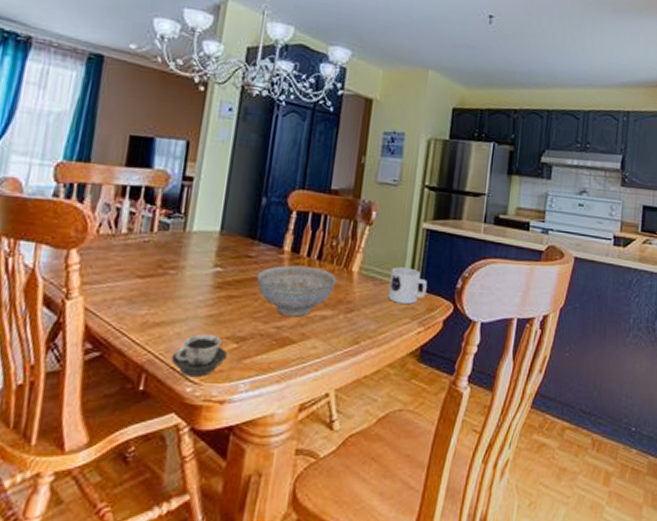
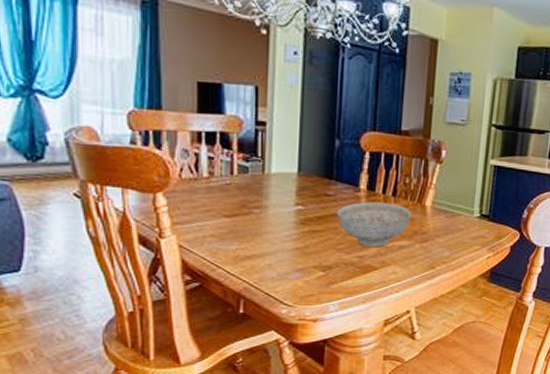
cup: present [171,333,228,376] -> none [265,264,317,300]
mug: present [388,267,428,304] -> none [459,200,496,233]

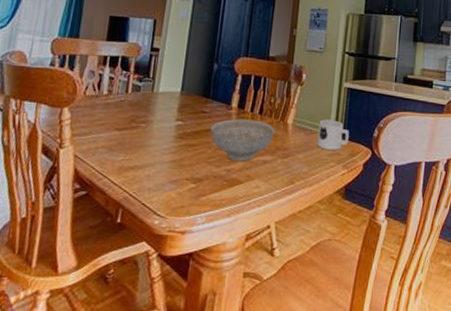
mug: none [459,200,496,233] -> present [317,119,349,150]

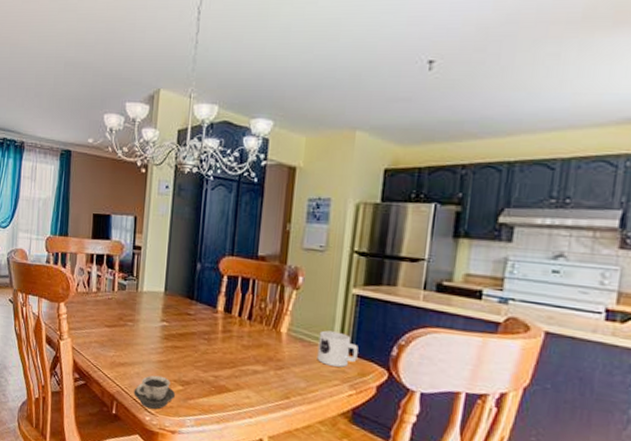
cup: none [142,175,188,211] -> present [133,375,176,409]
decorative bowl: present [210,118,275,162] -> none [196,323,267,370]

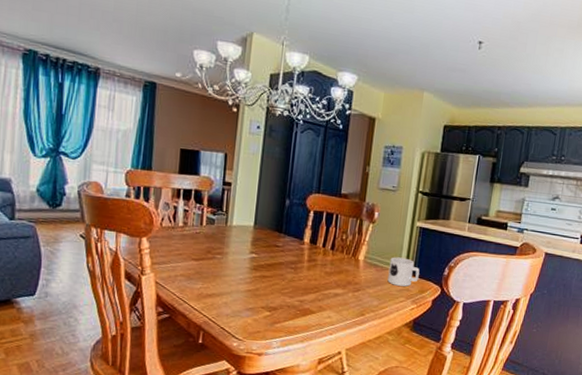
cup: present [133,375,176,409] -> none [221,303,263,335]

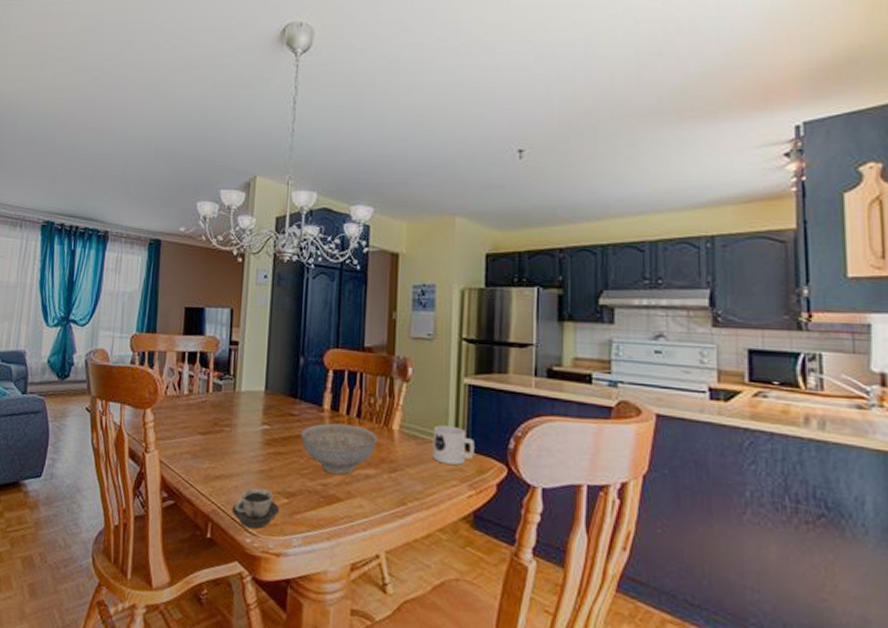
cup: none [221,303,263,335] -> present [231,487,280,529]
decorative bowl: none [283,253,347,294] -> present [300,423,378,475]

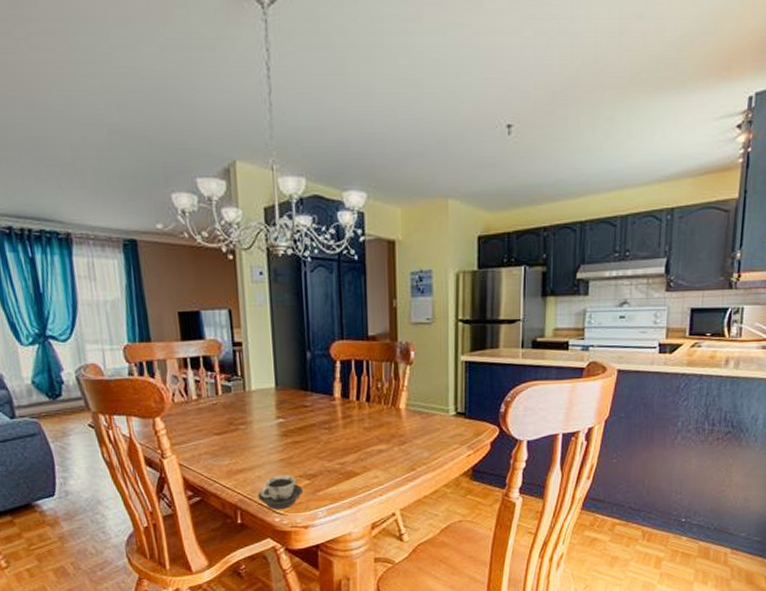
decorative bowl: present [300,423,378,475] -> none [315,408,387,454]
mug: present [432,425,475,465] -> none [435,399,472,432]

